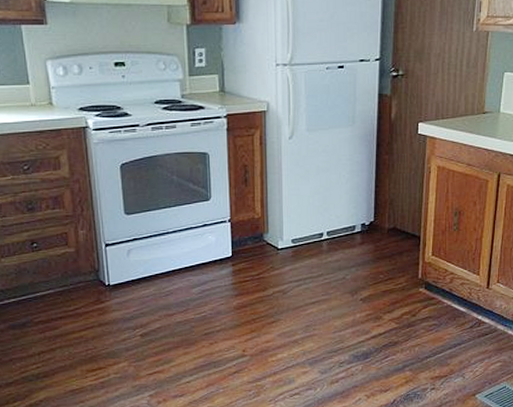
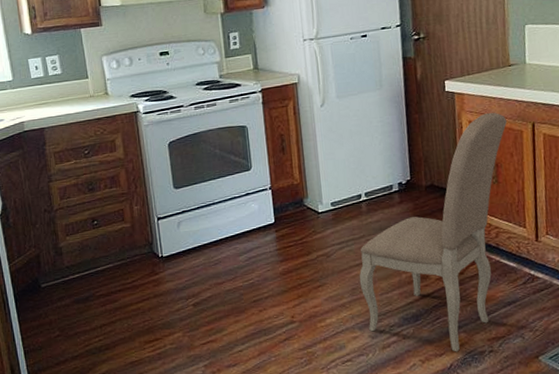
dining chair: none [314,159,474,389] -> present [359,112,507,352]

